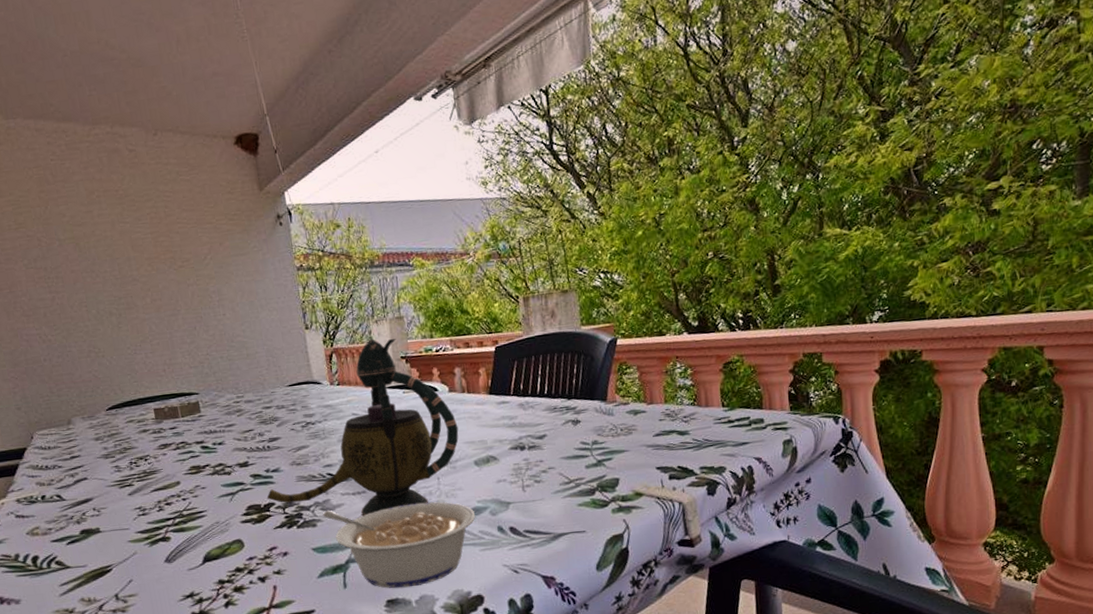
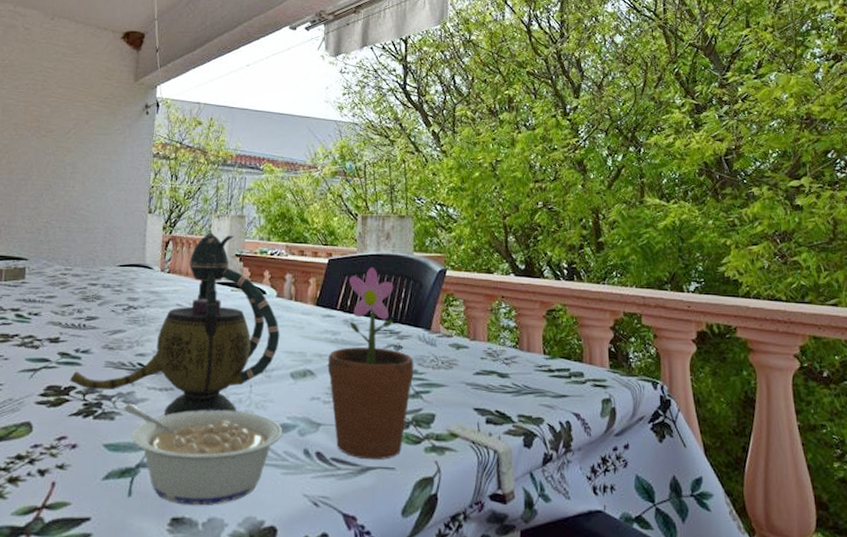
flowerpot: none [508,347,595,528] -> present [327,267,414,460]

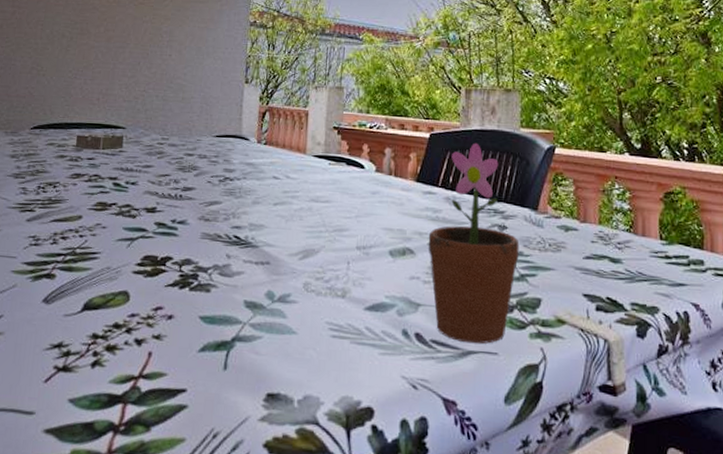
teapot: present [69,232,280,416] -> none [165,103,379,291]
legume: present [123,403,283,506] -> none [219,276,381,383]

